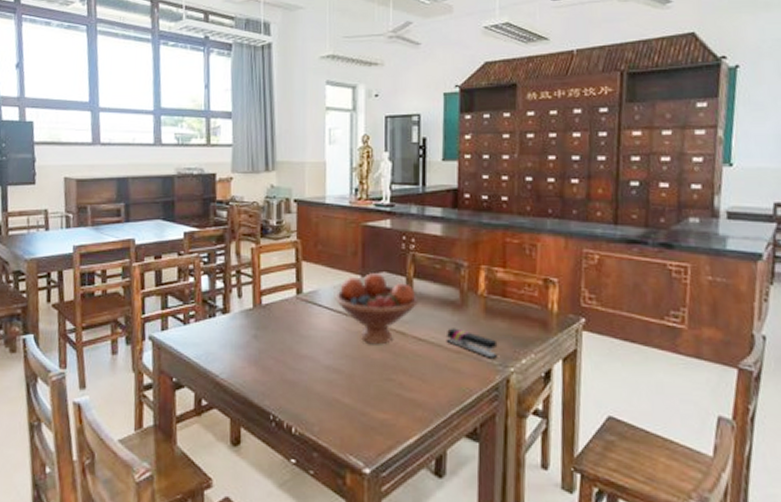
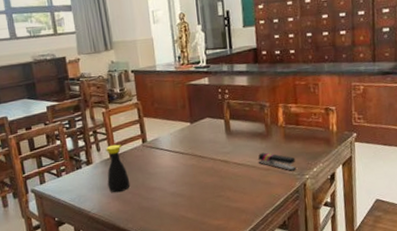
bottle: none [245,291,274,356] -> present [105,144,130,193]
fruit bowl: present [335,273,418,345] -> none [172,119,235,173]

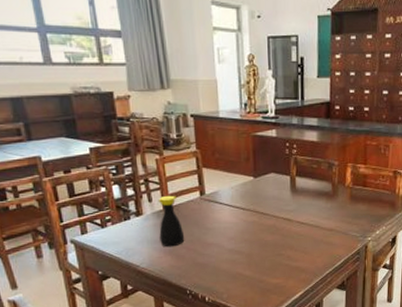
stapler: present [257,152,297,171] -> none [321,212,360,233]

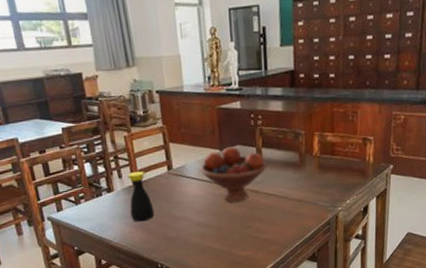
fruit bowl: none [233,174,300,230] -> present [200,147,267,203]

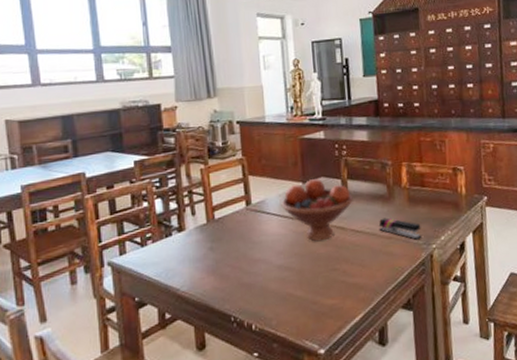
bottle: present [127,171,155,222] -> none [201,207,230,266]
stapler: none [289,183,329,203] -> present [378,217,422,240]

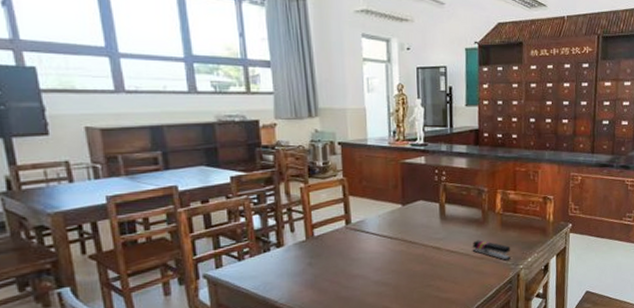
fruit bowl: present [281,179,353,242] -> none [380,202,450,260]

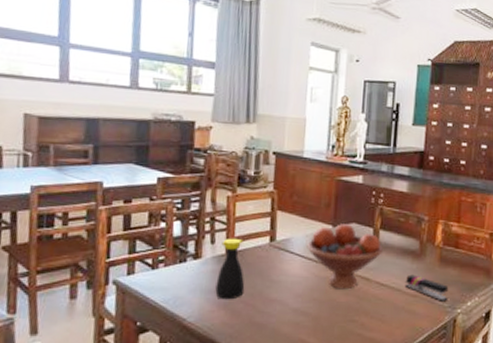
bottle: none [301,224,328,281] -> present [215,238,245,300]
fruit bowl: none [380,202,450,260] -> present [307,224,383,290]

